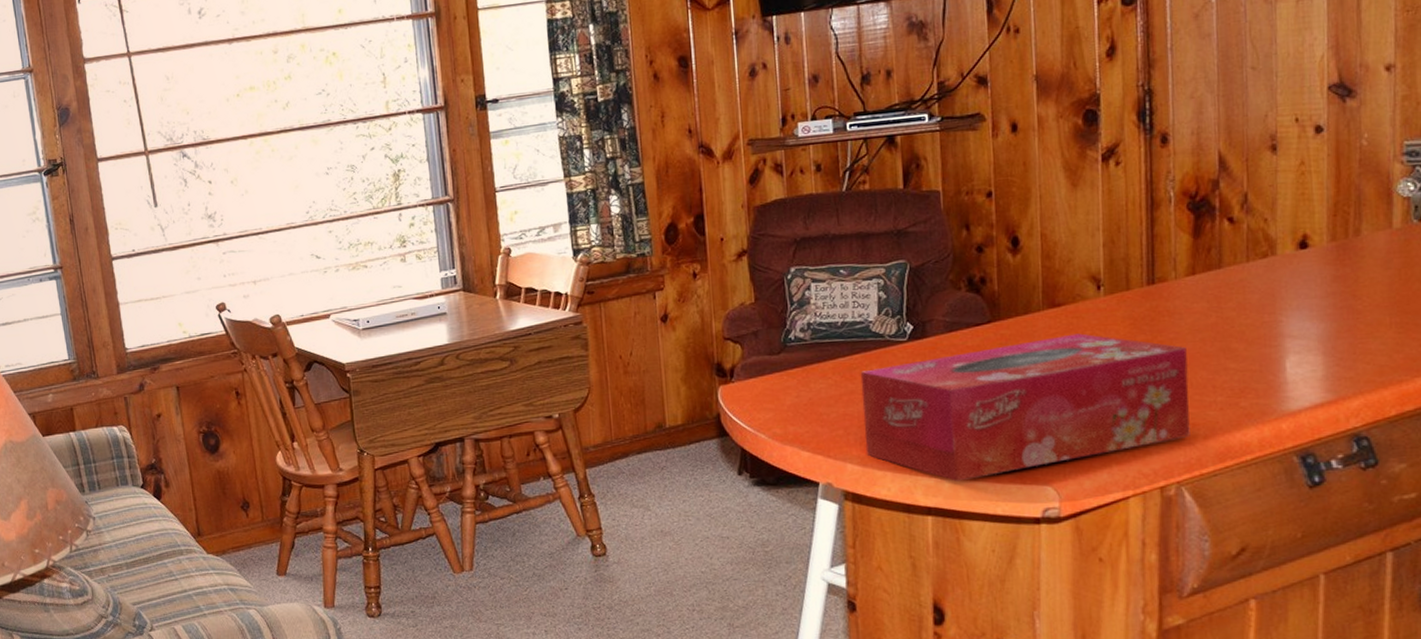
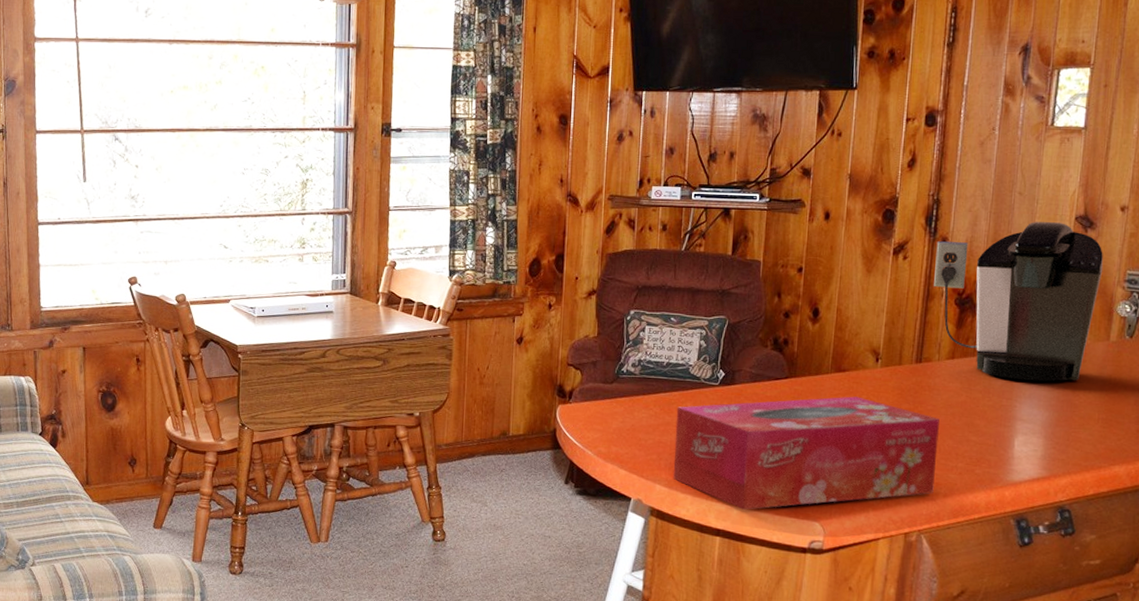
coffee maker: none [1155,95,1373,290] -> present [934,222,1104,382]

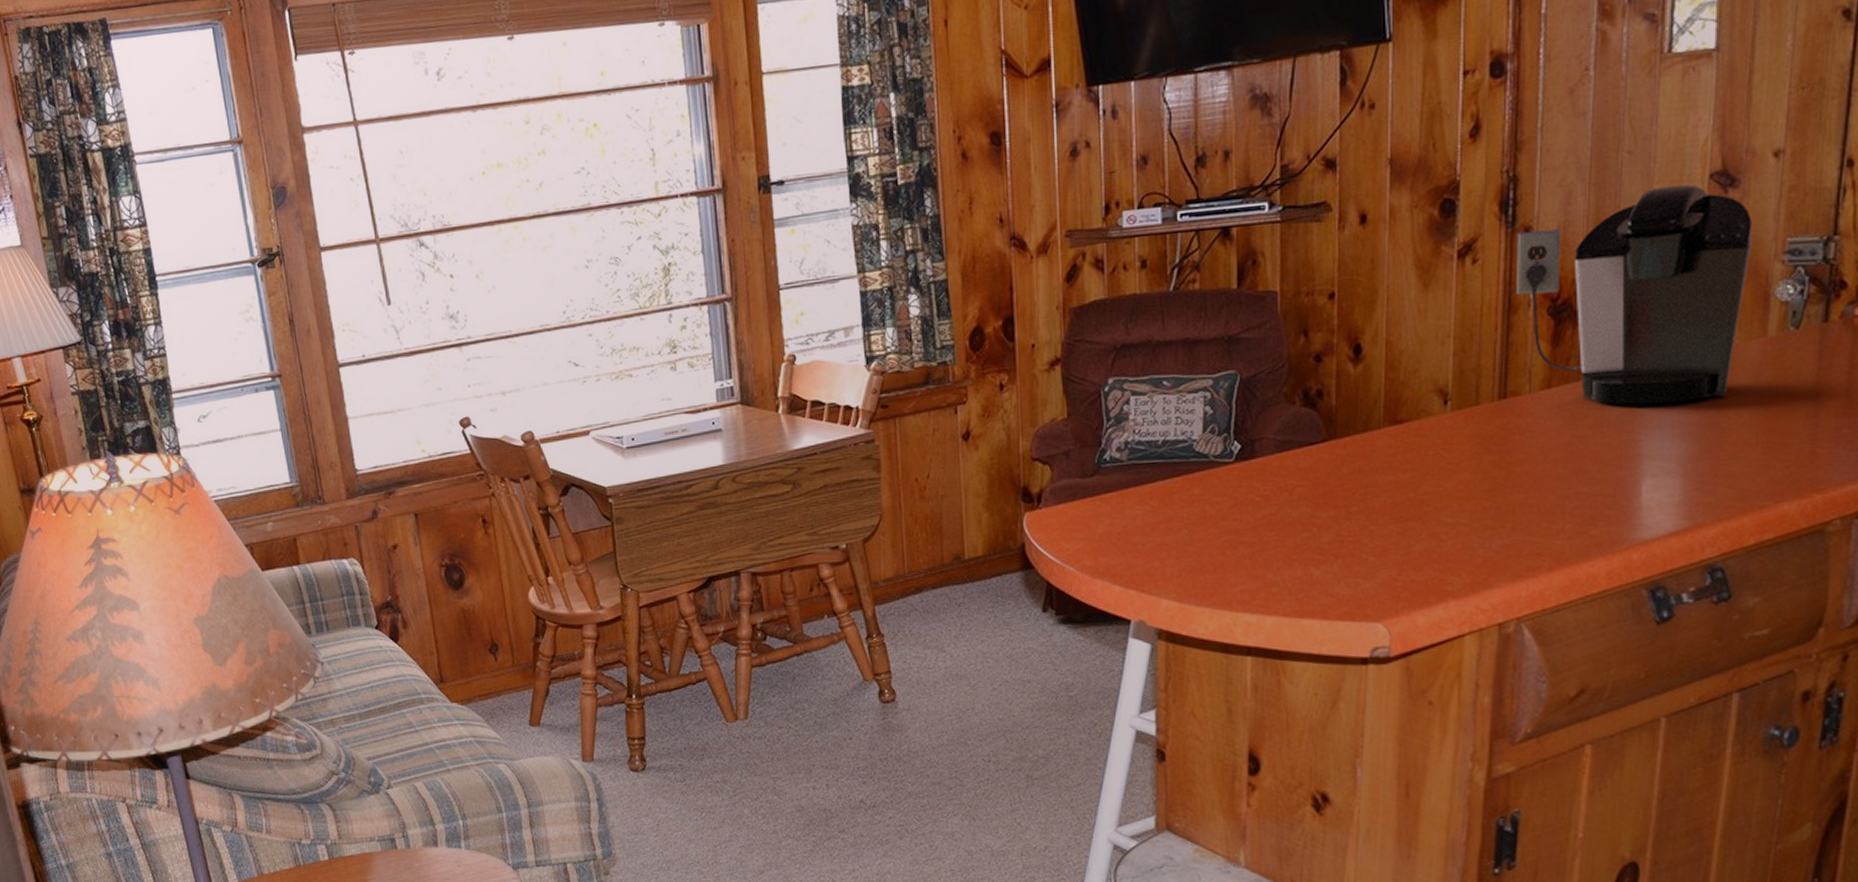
tissue box: present [673,396,939,510] -> none [1180,453,1536,618]

